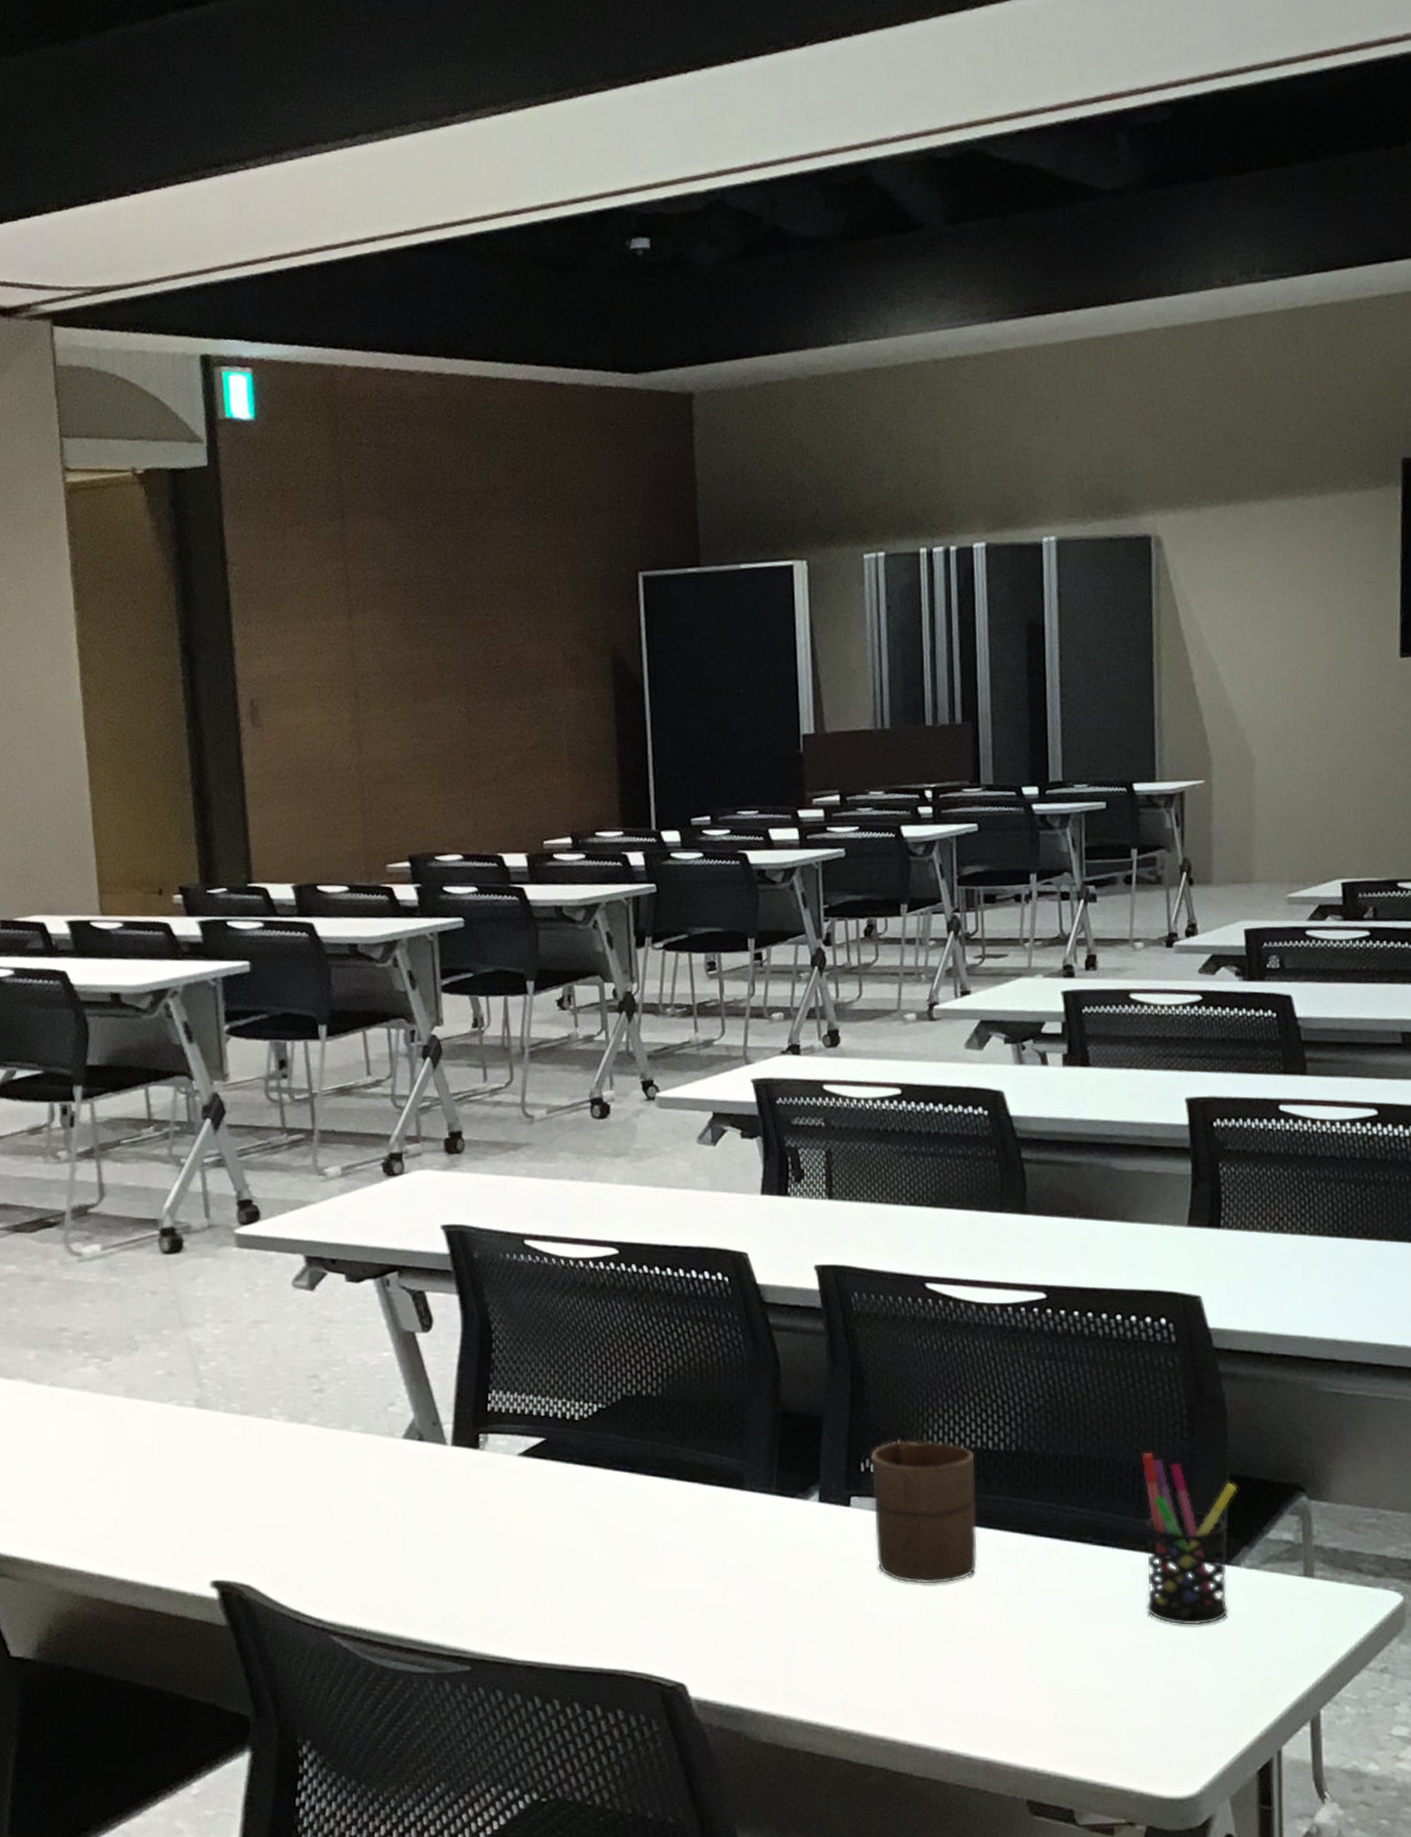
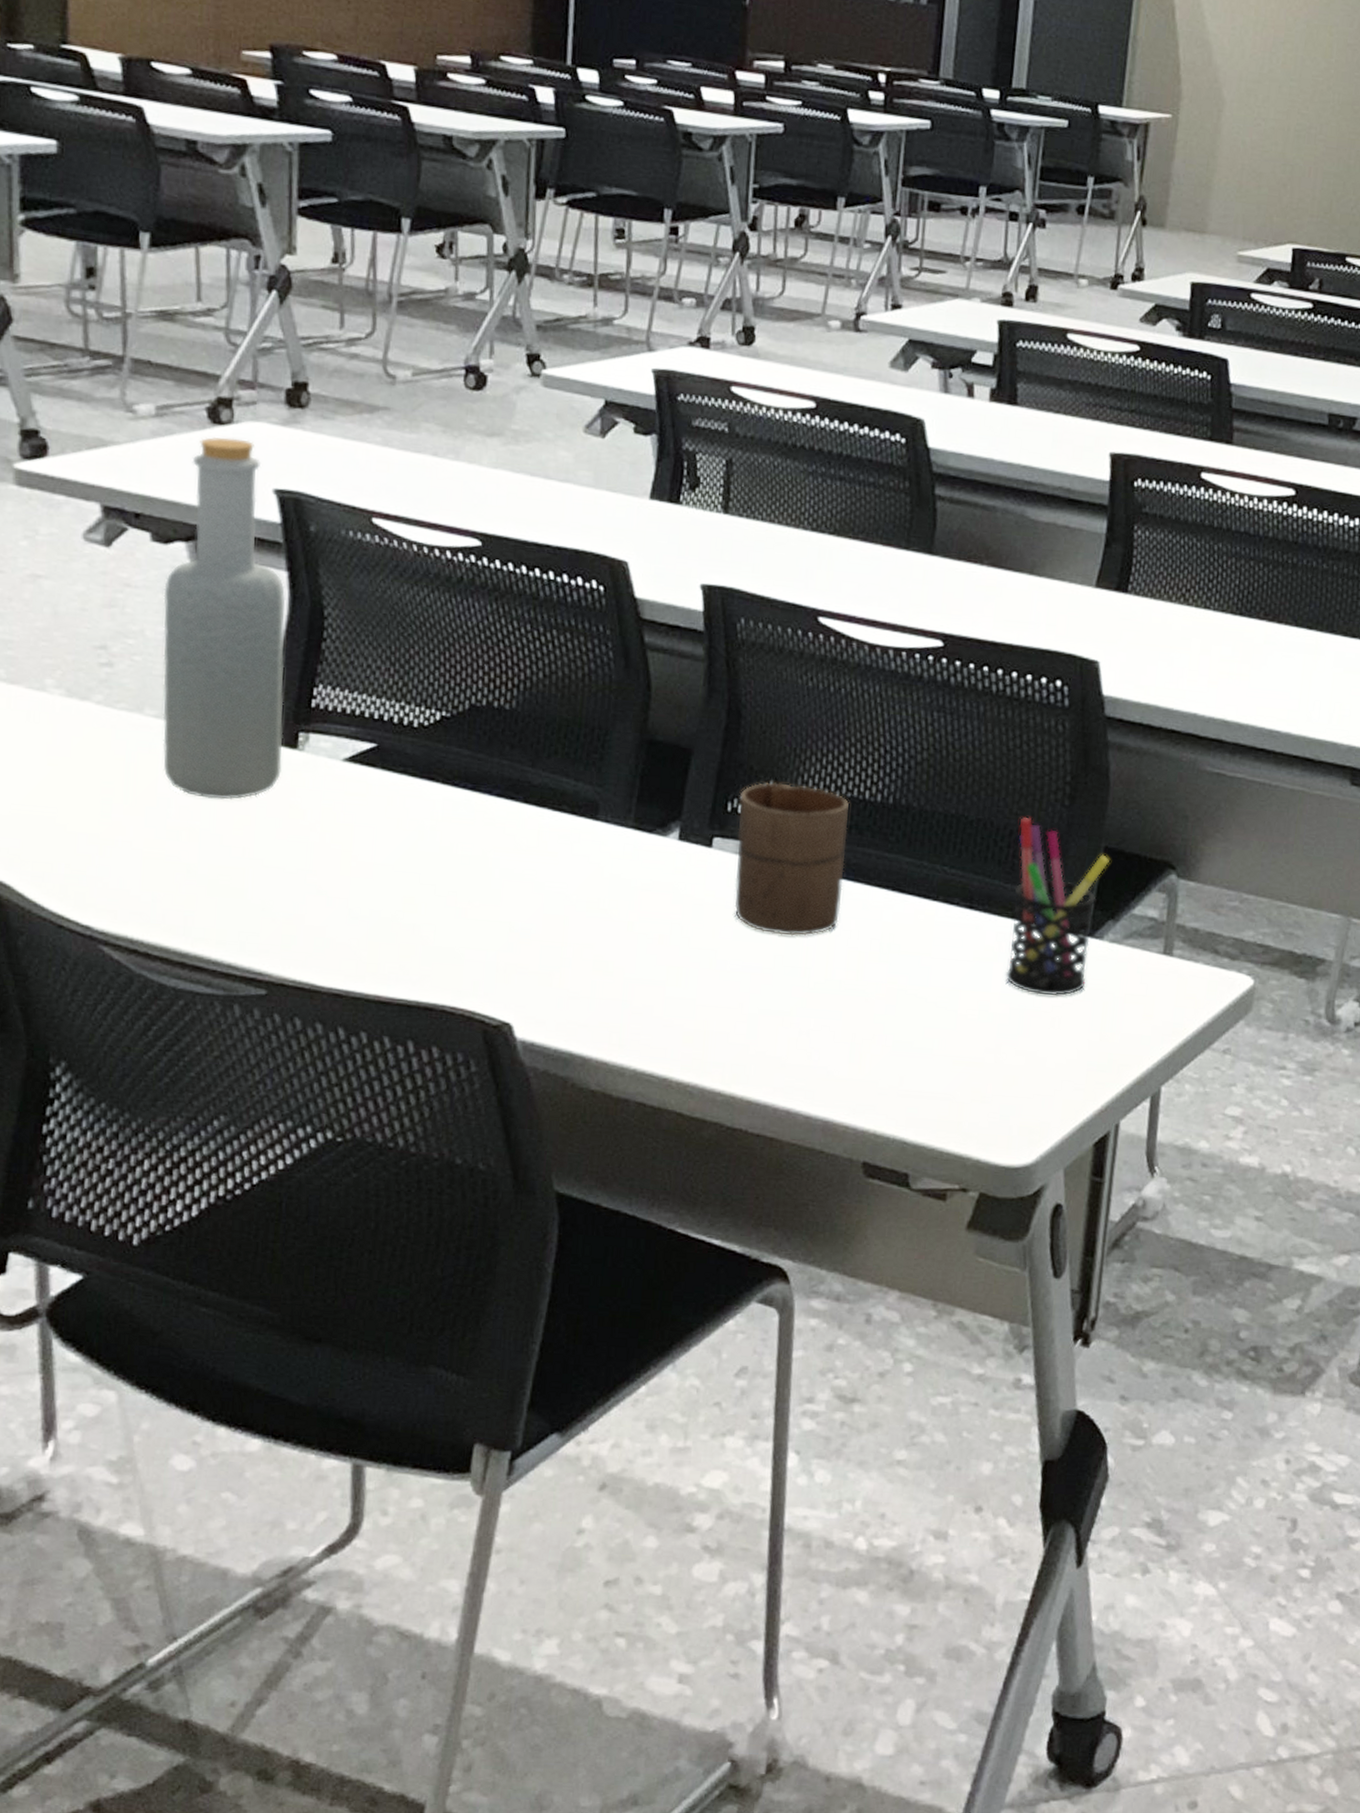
bottle: none [359,1186,467,1499] -> present [162,436,286,800]

